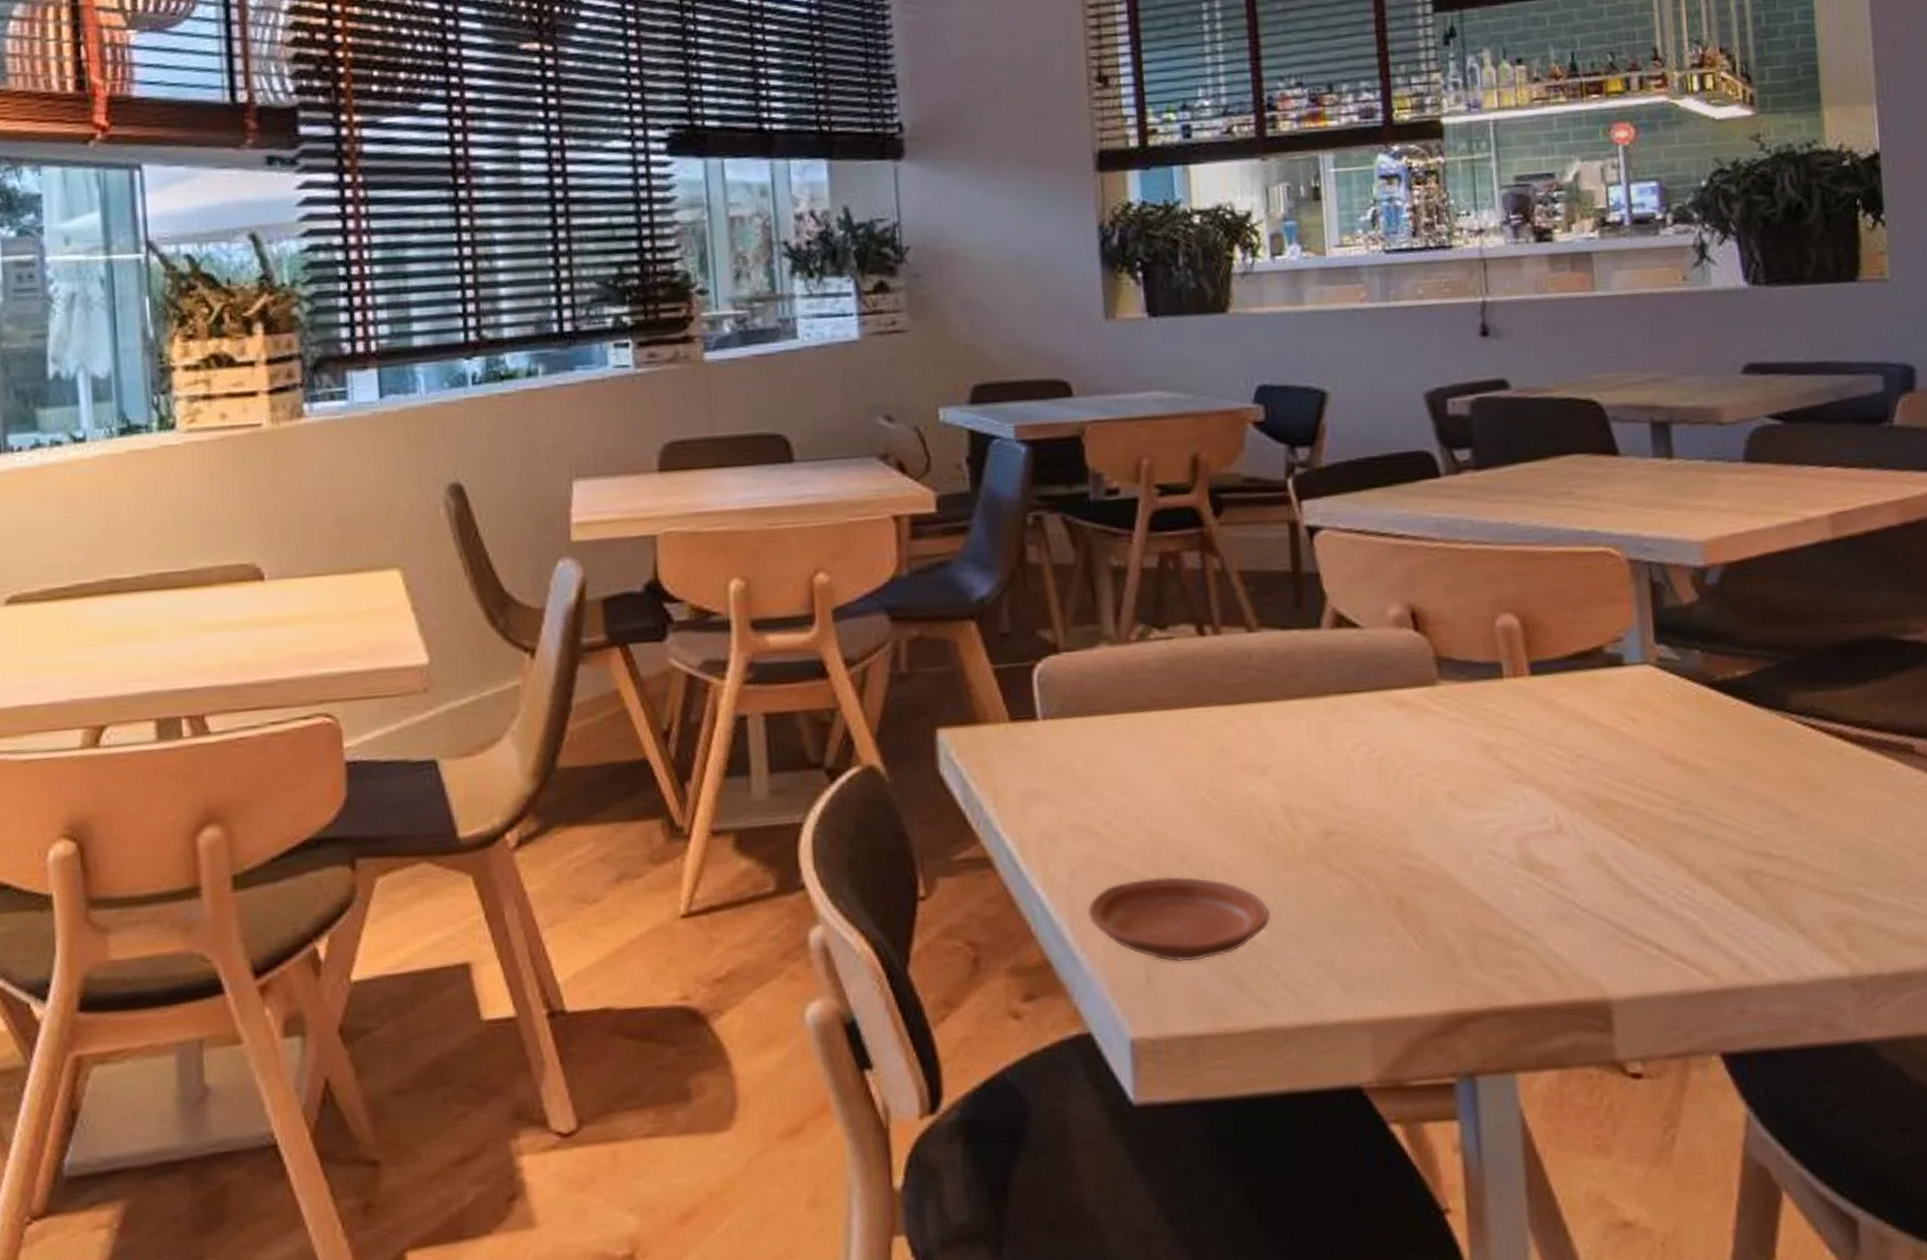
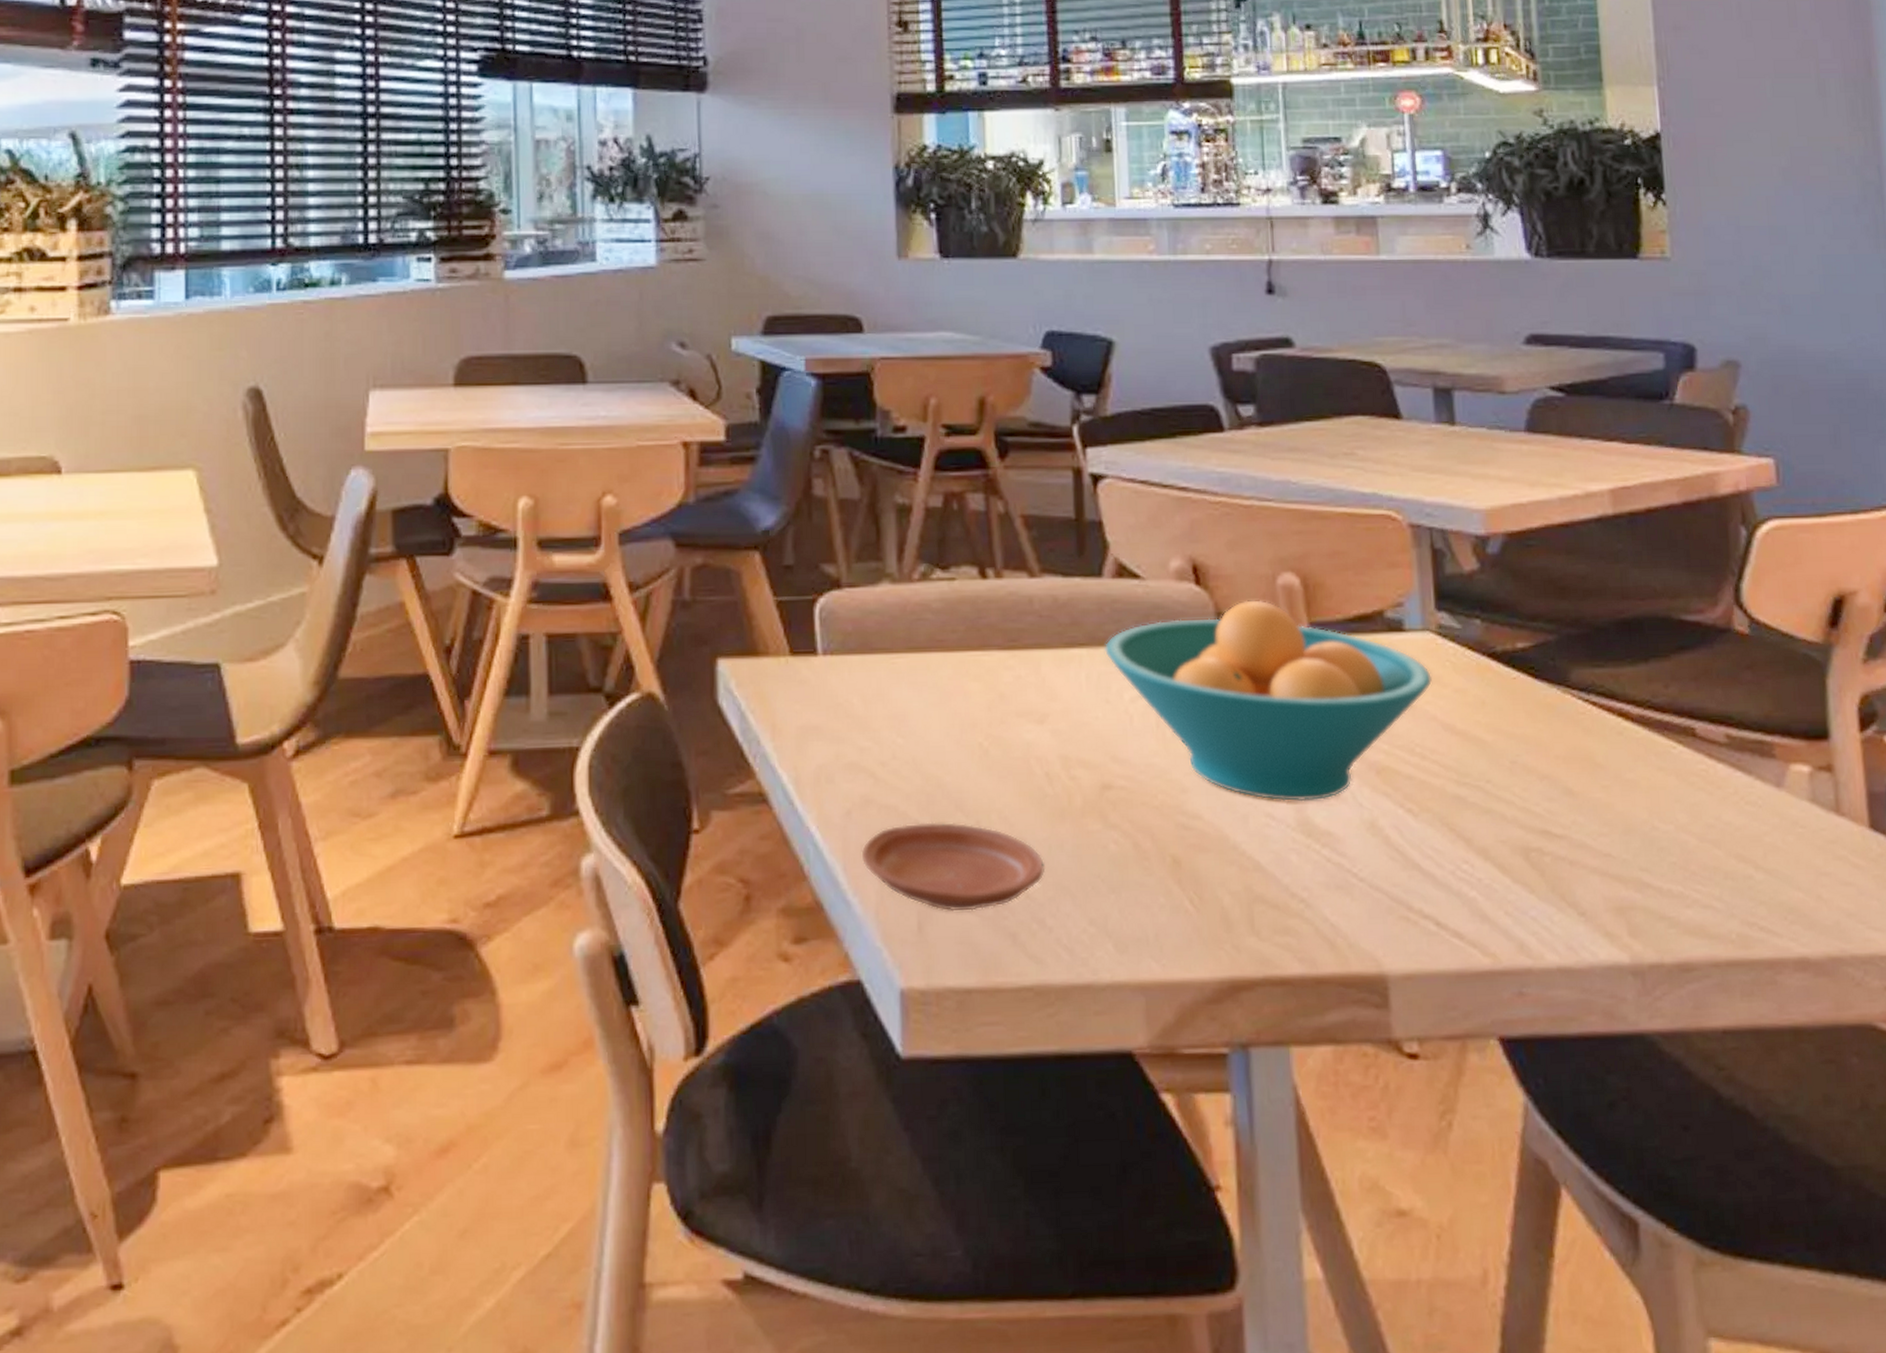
fruit bowl: none [1324,642,1653,838] -> present [1104,600,1433,802]

